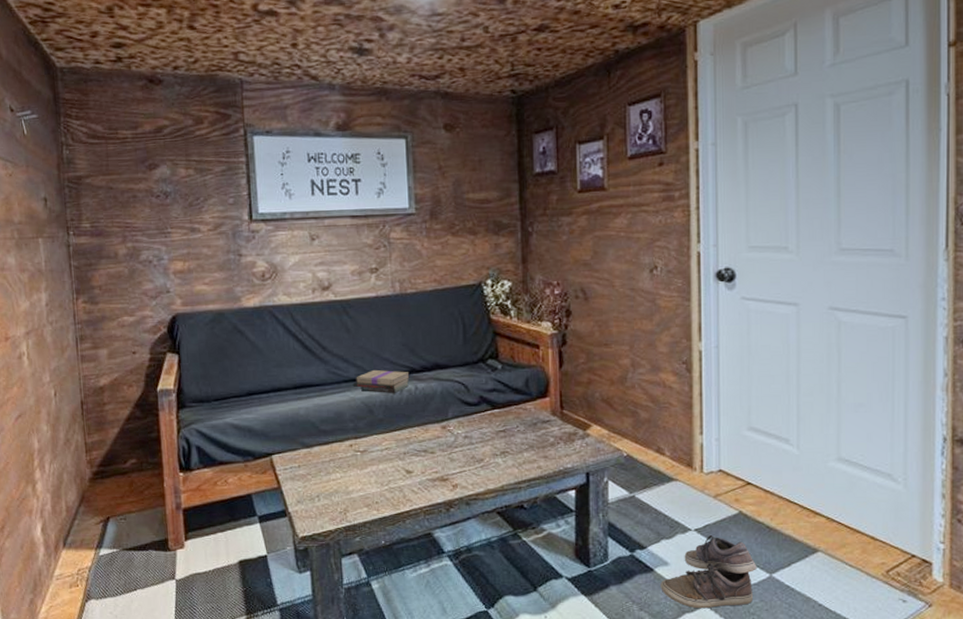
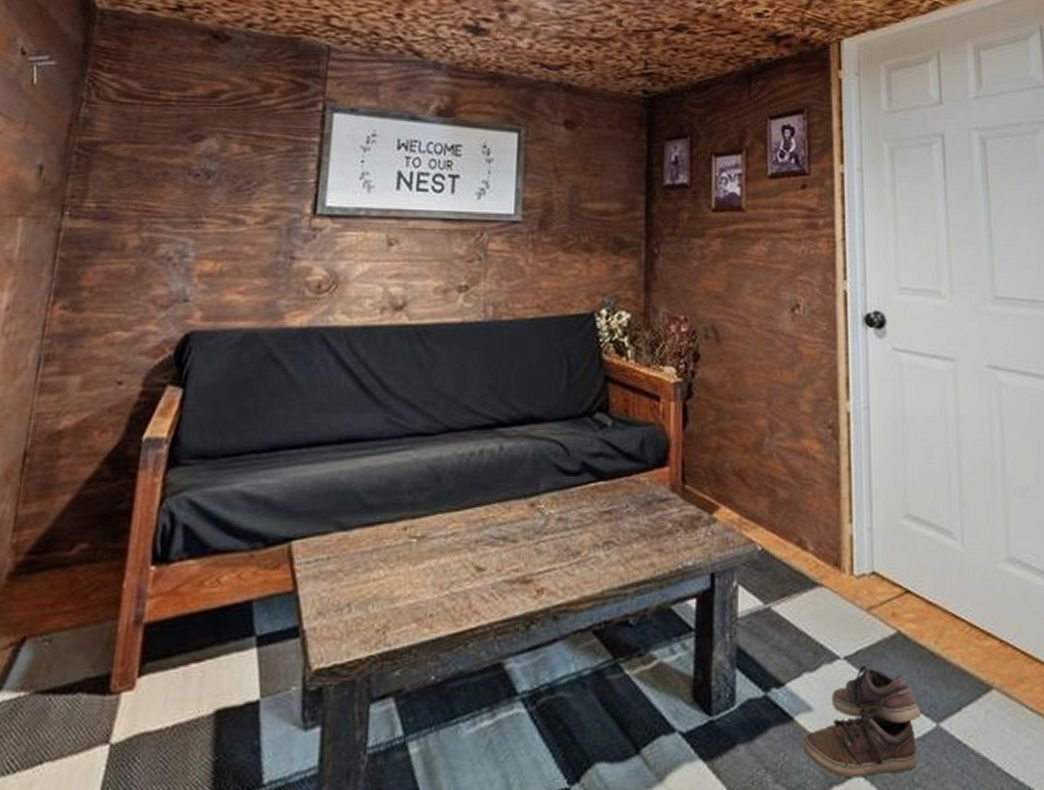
books: present [352,369,410,394] -> none [417,420,495,456]

